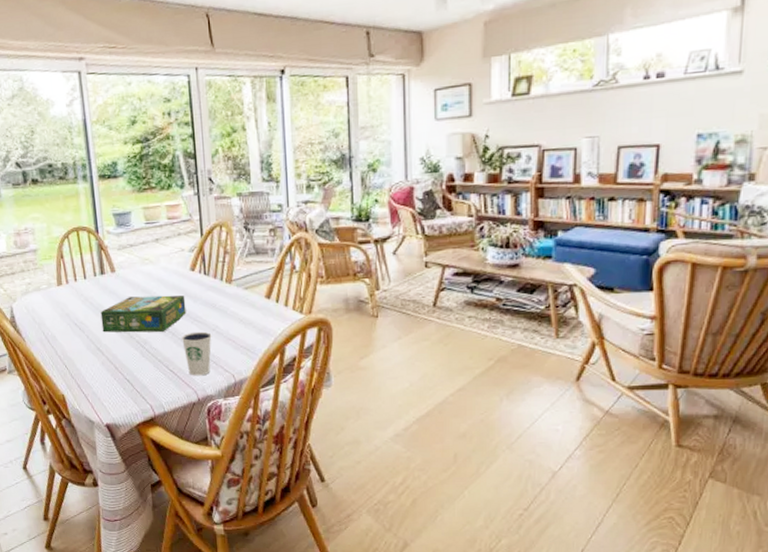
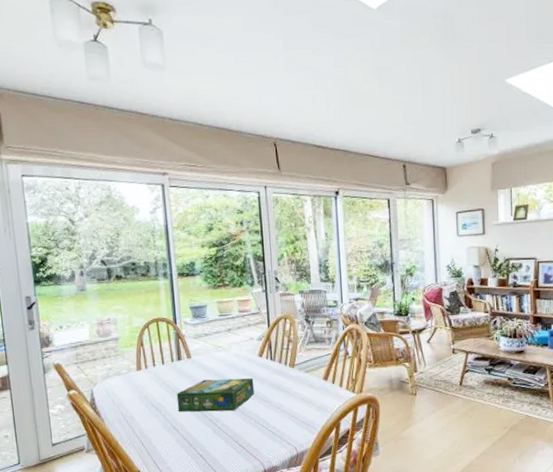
dixie cup: present [182,331,212,376] -> none [250,409,277,450]

